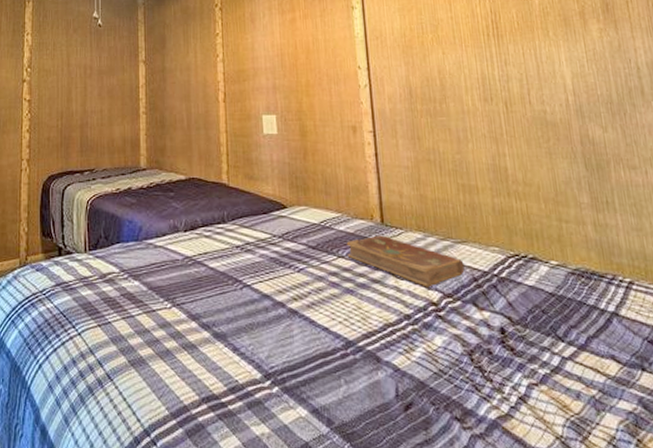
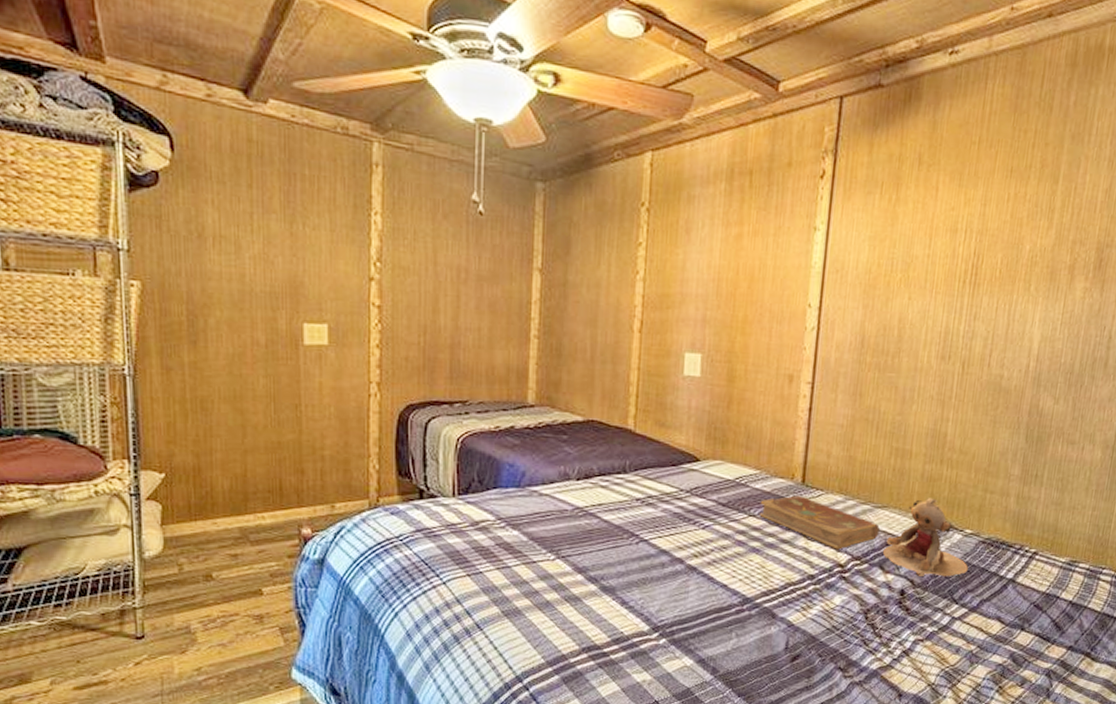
stuffed animal: none [472,231,565,314] -> present [882,498,968,577]

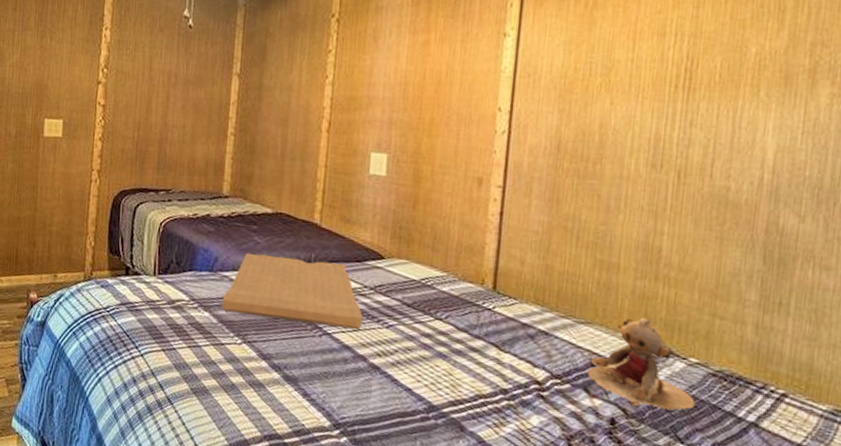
towel: none [532,464,679,534] -> present [221,252,363,331]
book: present [759,495,880,550] -> none [446,302,583,365]

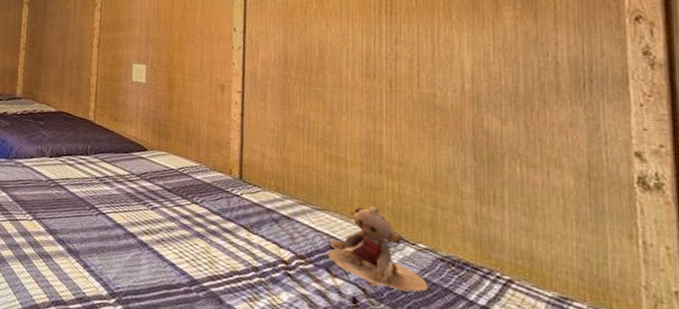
towel: present [221,252,363,331] -> none [16,143,131,211]

